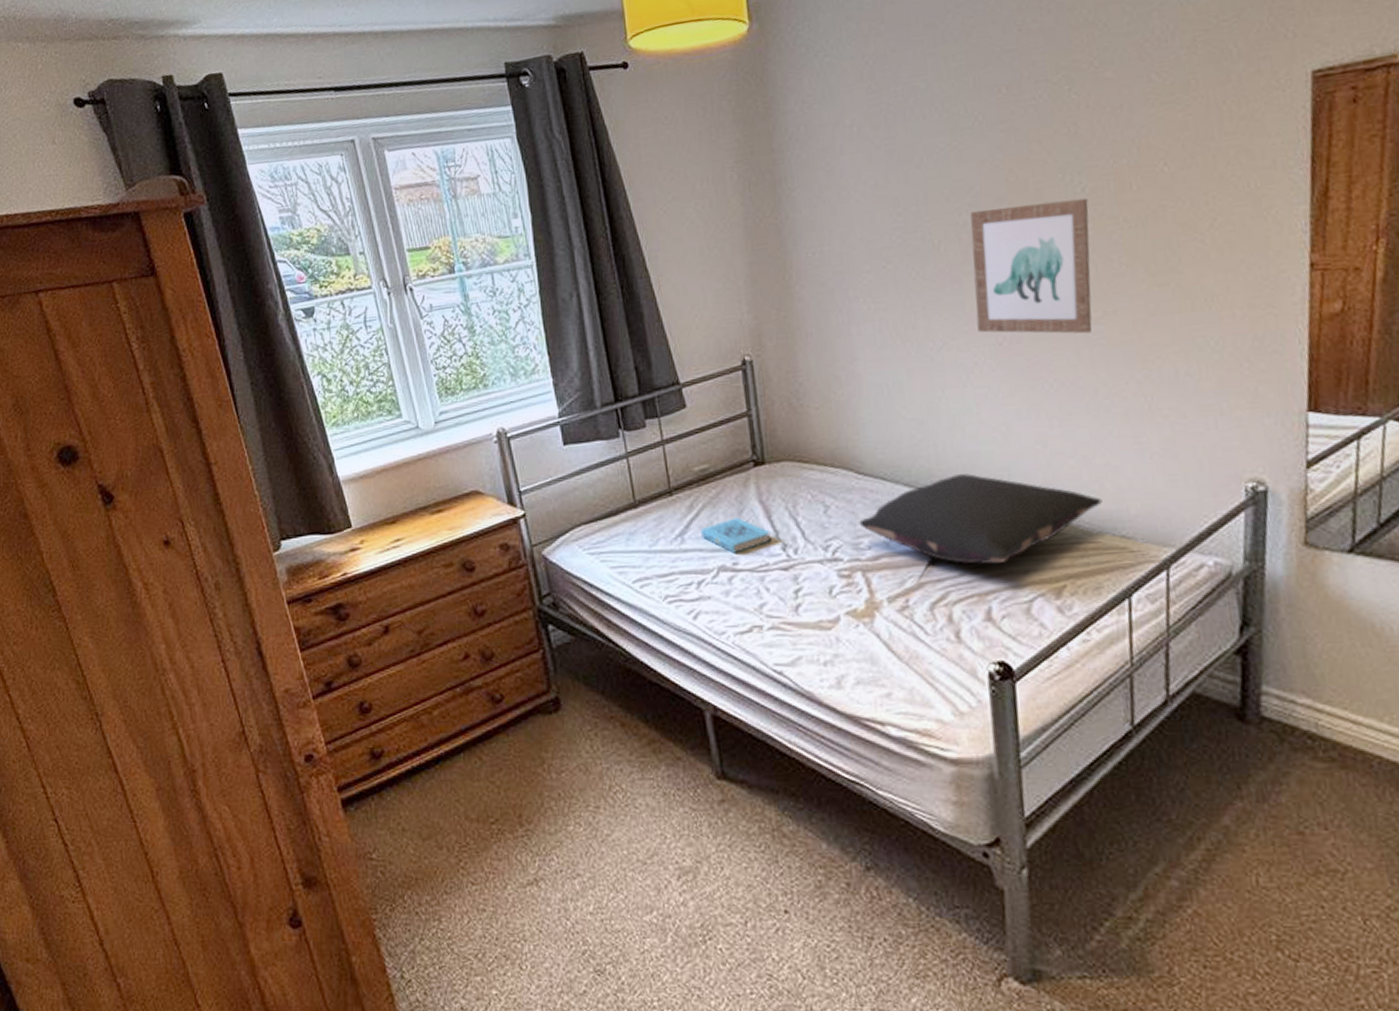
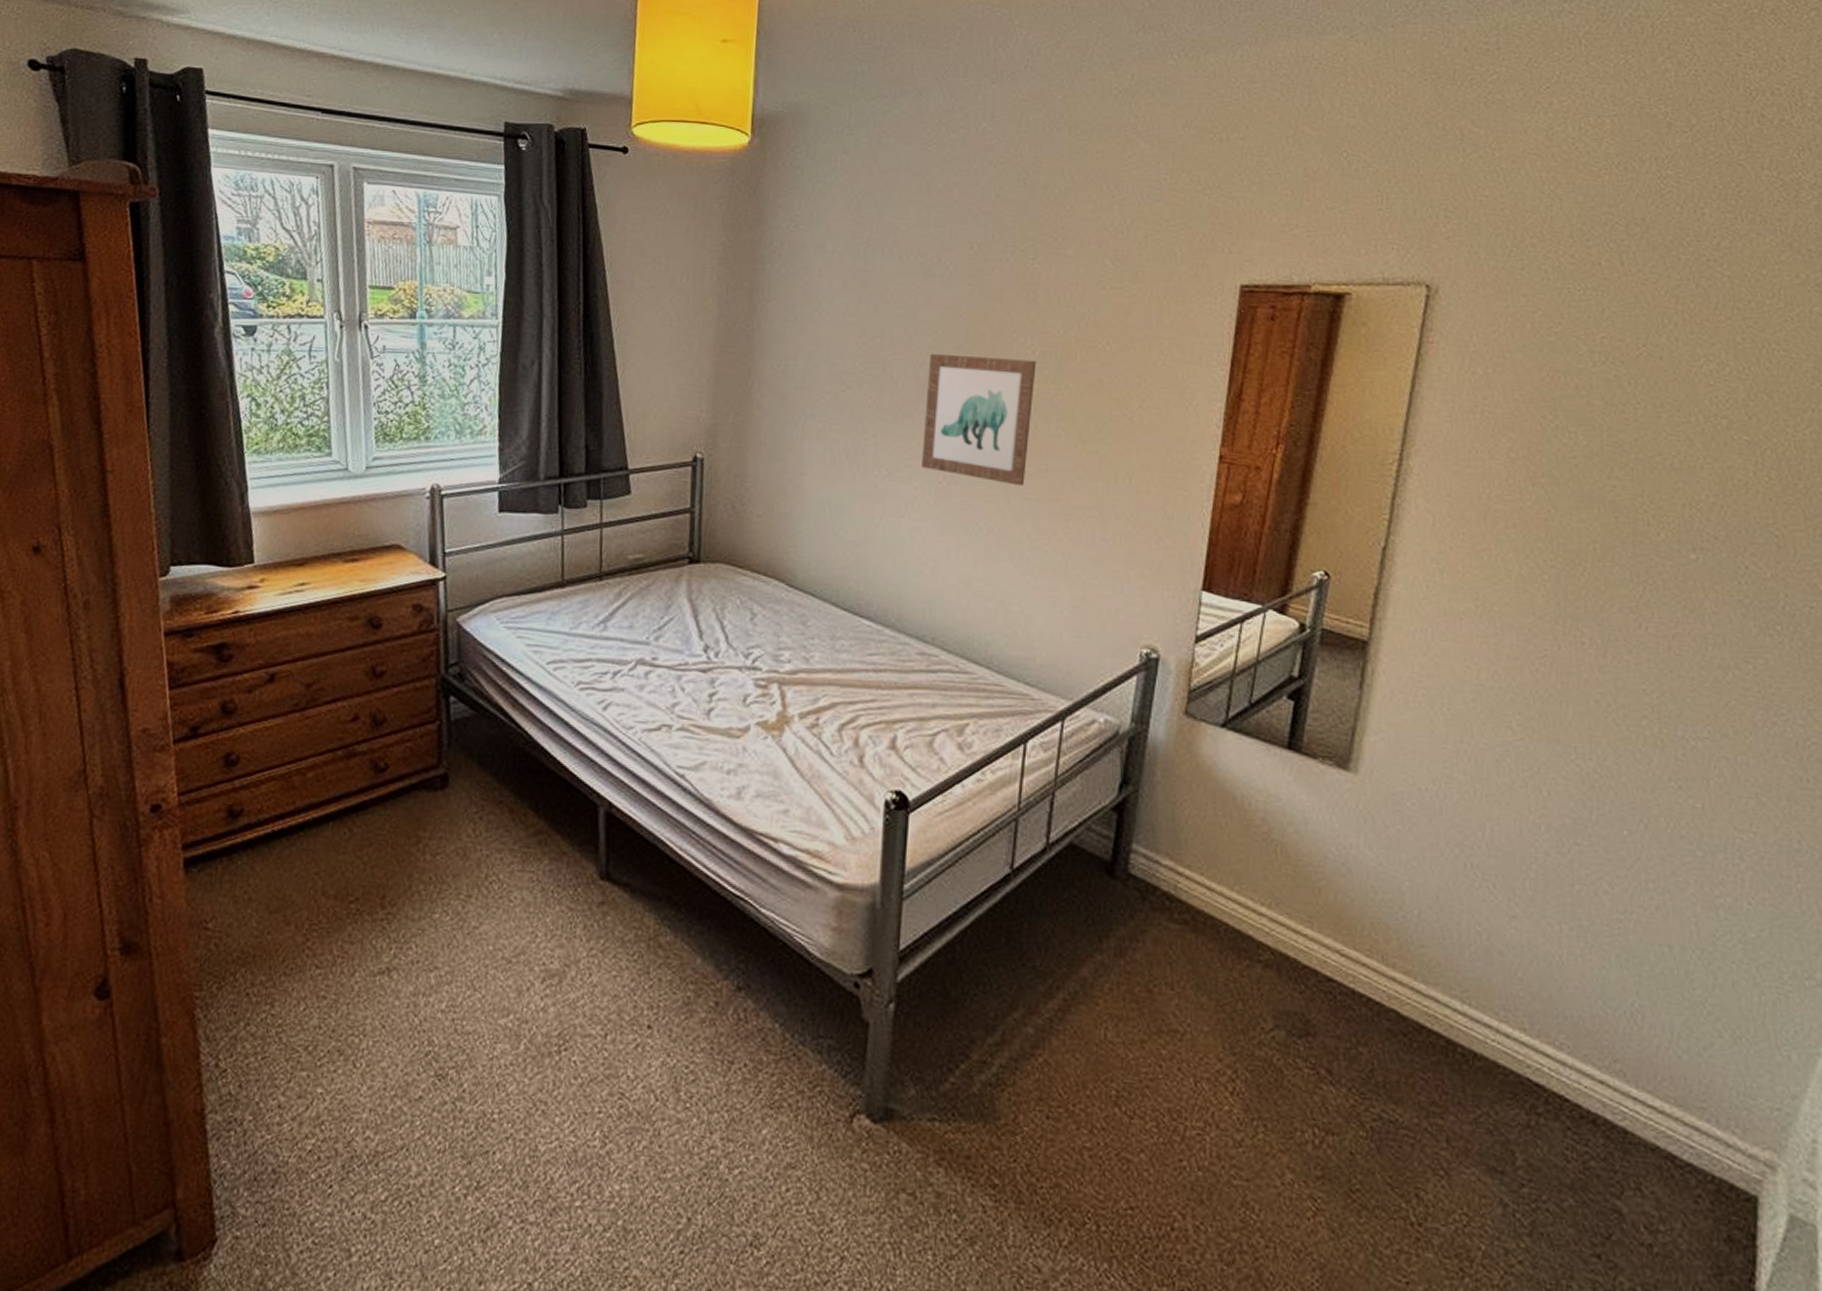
book: present [701,517,773,553] -> none [625,612,696,648]
pillow: present [859,474,1103,565] -> none [782,601,1013,695]

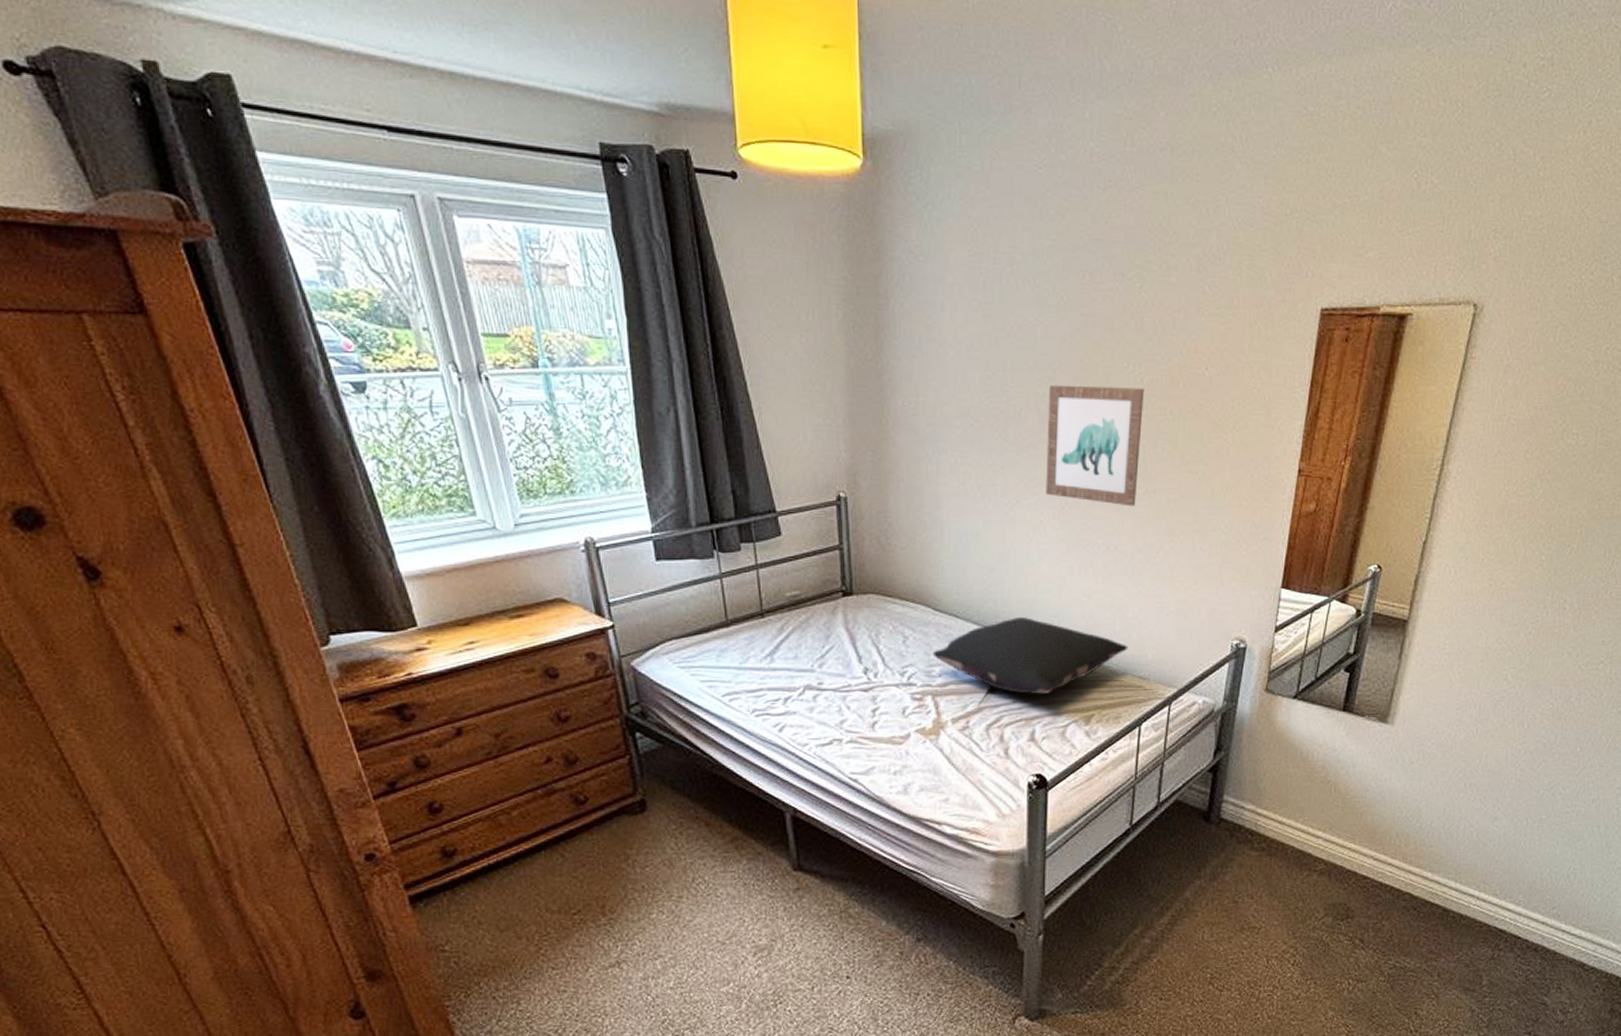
pillow: none [782,601,1013,695] -> present [932,617,1128,695]

